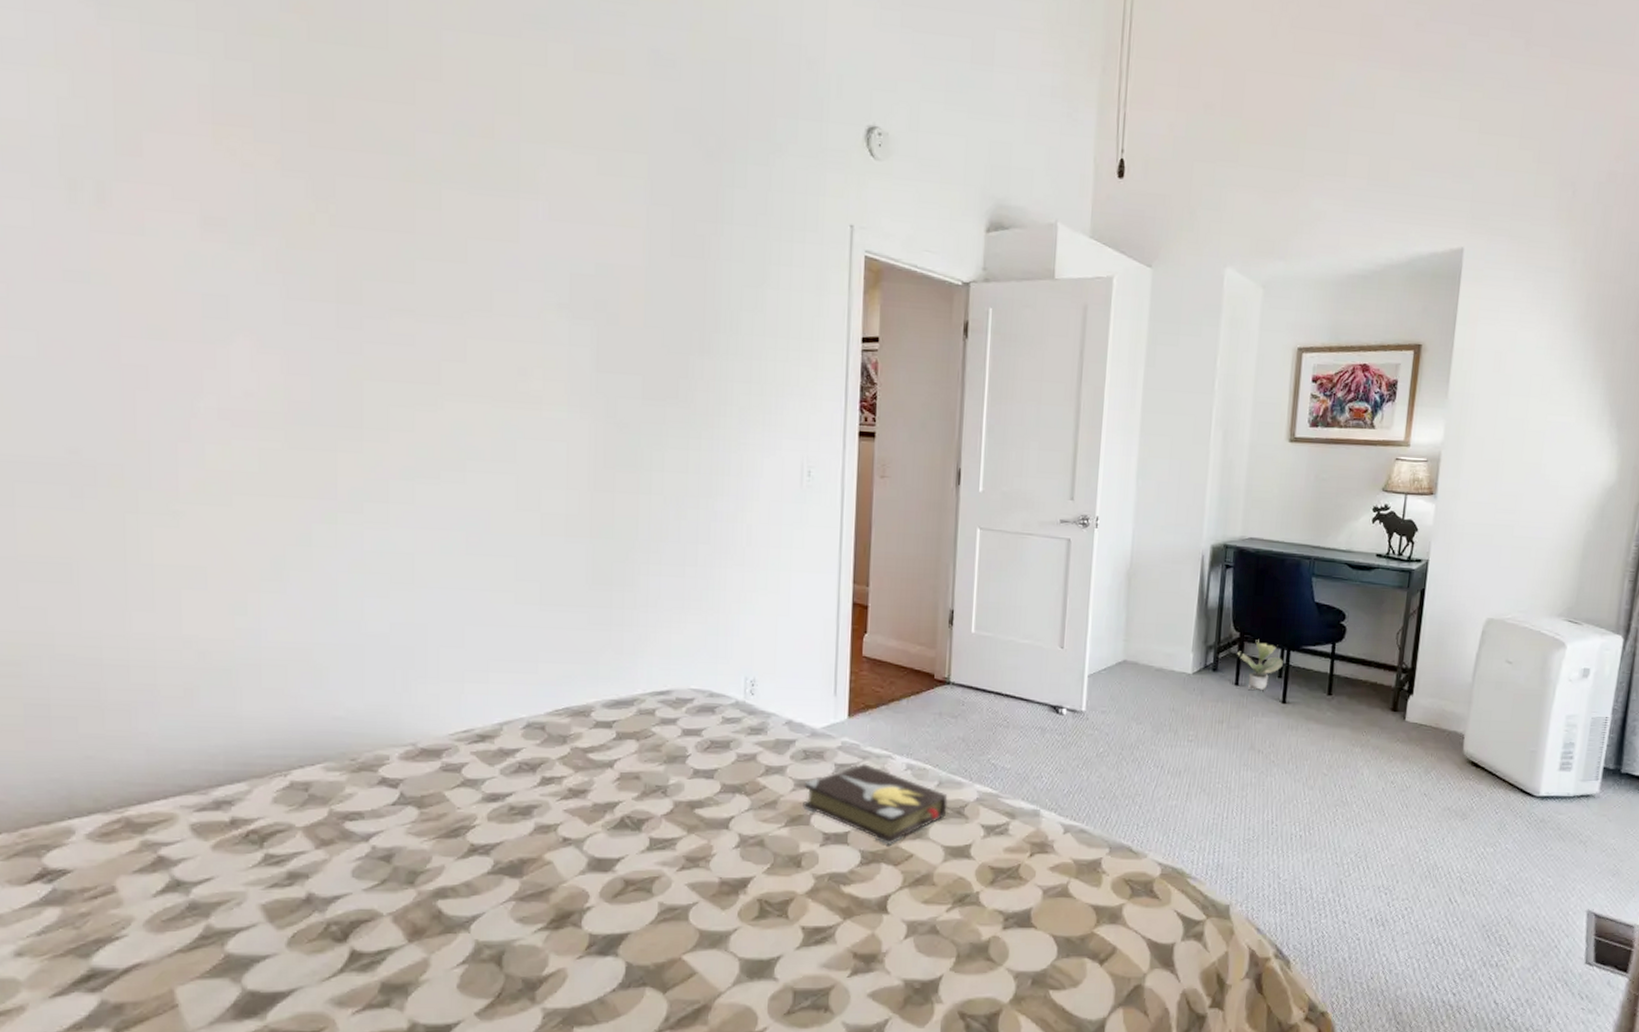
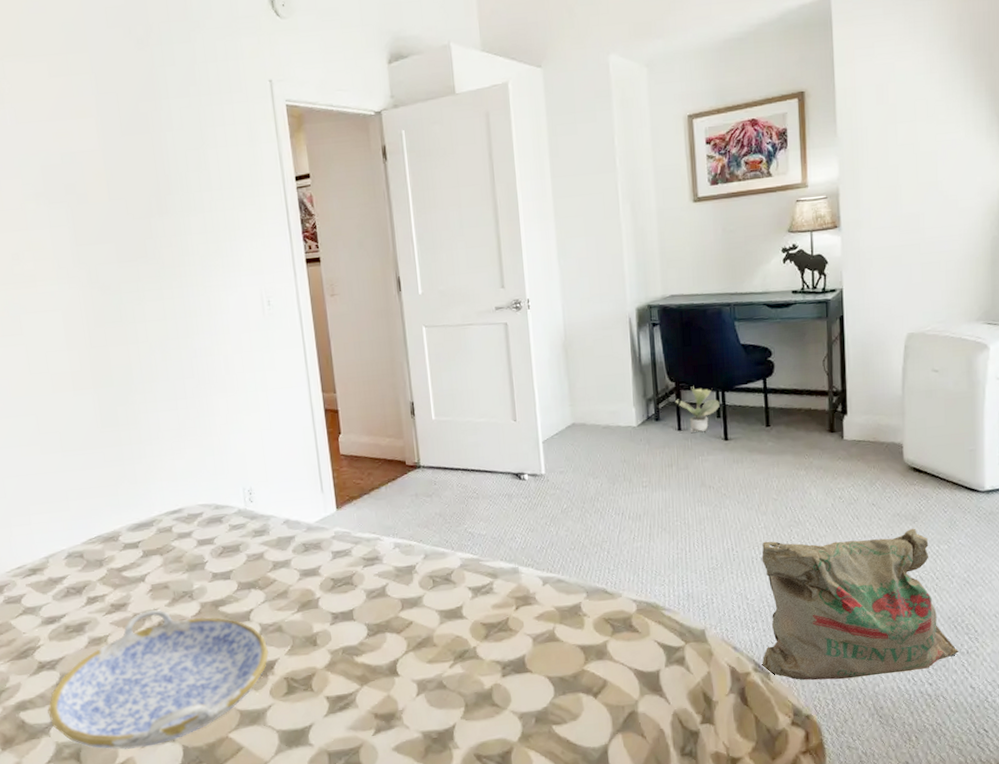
serving tray: none [472,801,744,958] -> present [47,609,269,750]
hardback book: present [803,764,948,844] -> none [308,548,436,616]
bag: none [1283,818,1489,978] -> present [762,528,960,681]

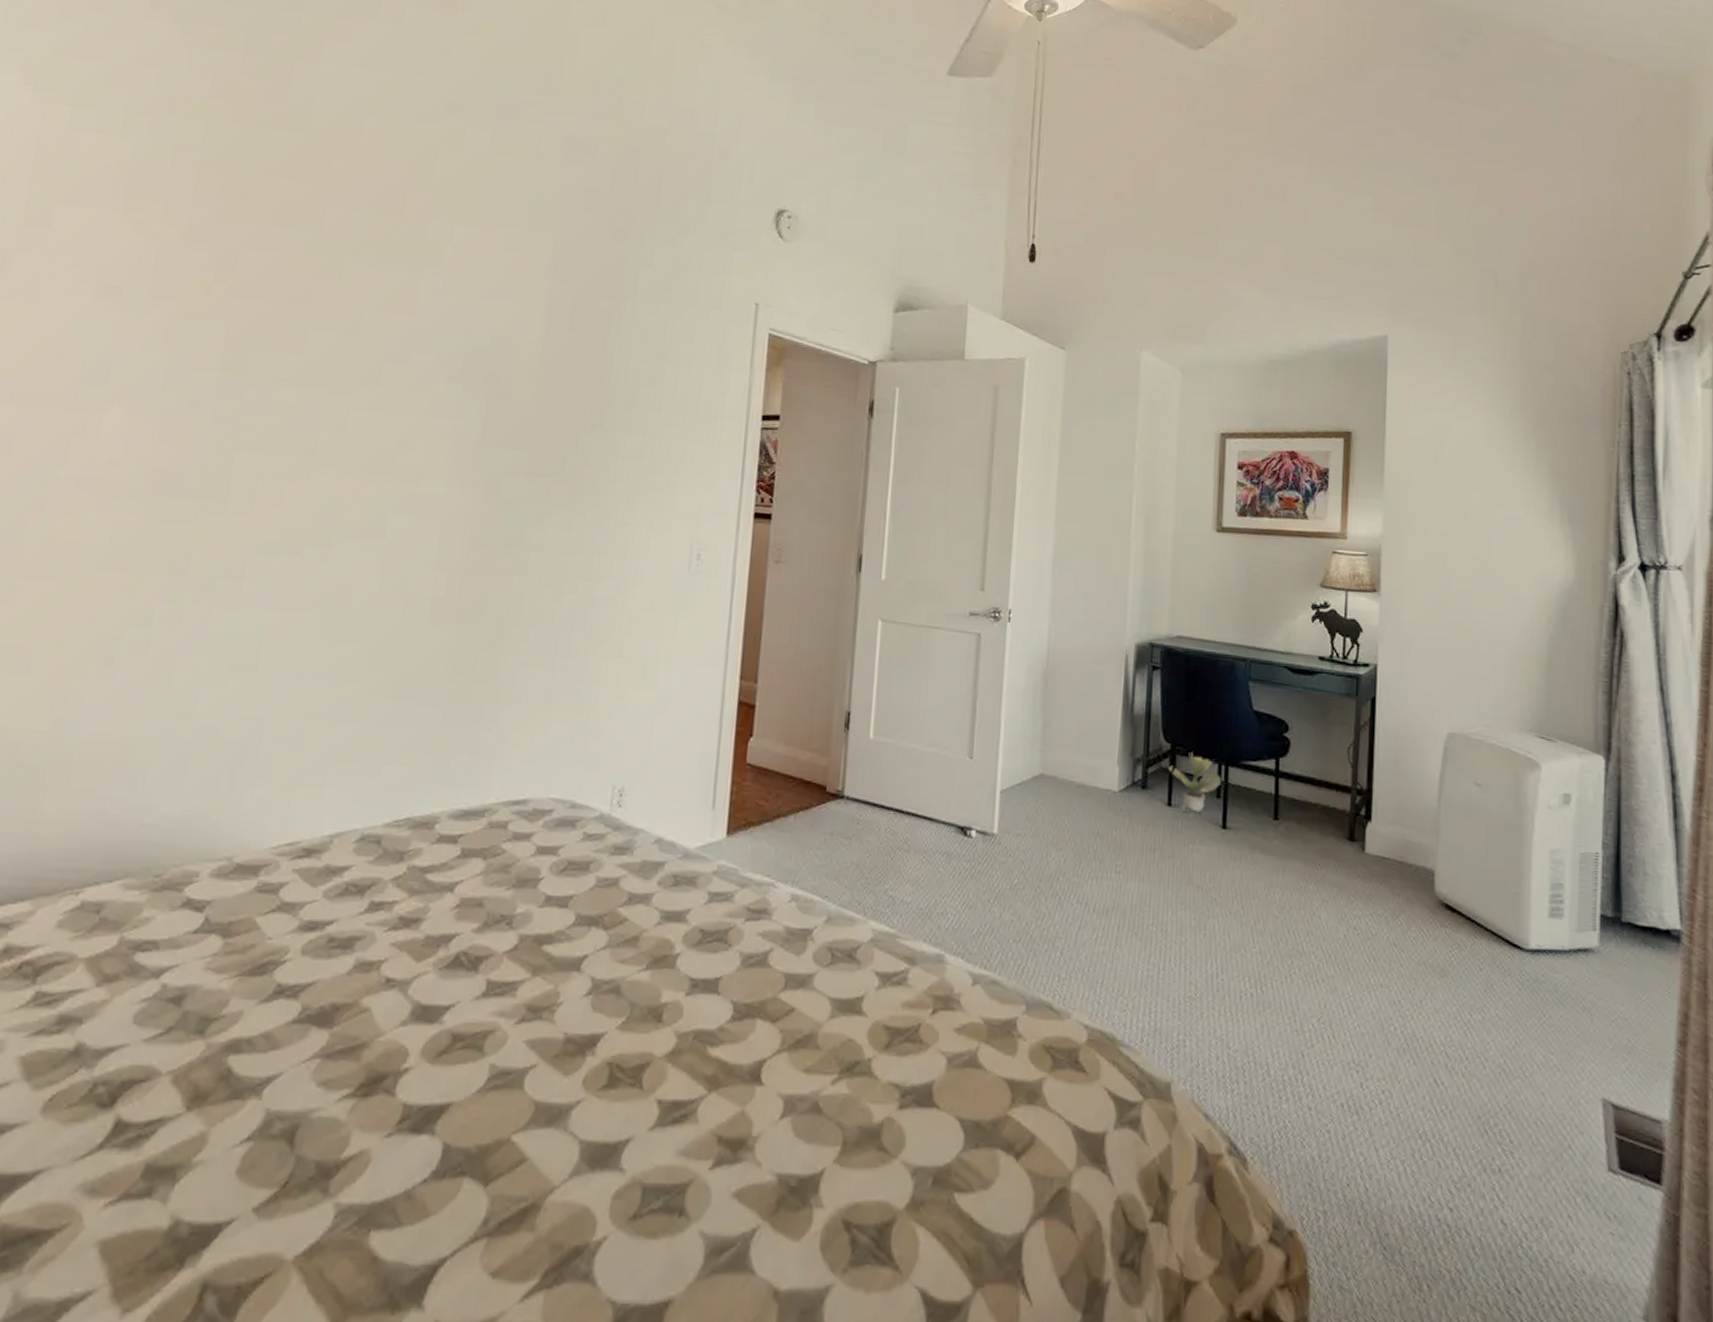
serving tray: present [47,609,269,750] -> none [268,933,595,1137]
bag: present [762,528,960,681] -> none [1238,972,1490,1187]

